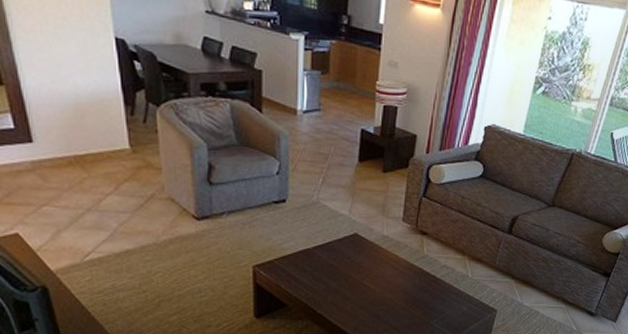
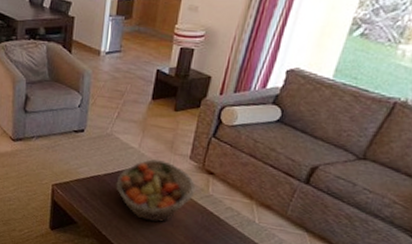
fruit basket: none [328,224,411,291] -> present [116,159,196,223]

